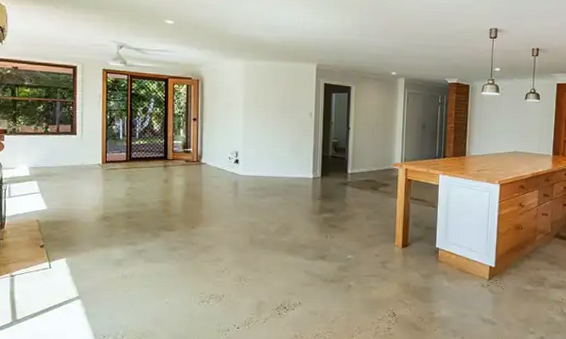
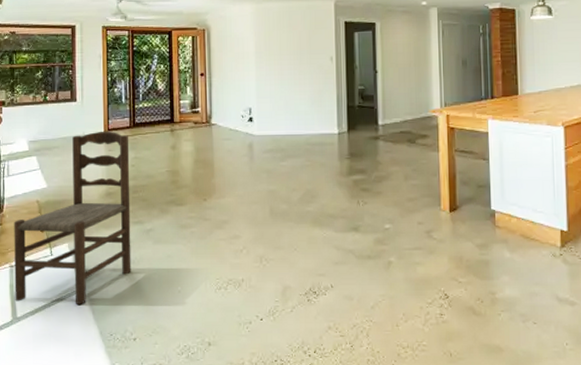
dining chair: none [15,162,125,311] -> present [14,131,132,304]

